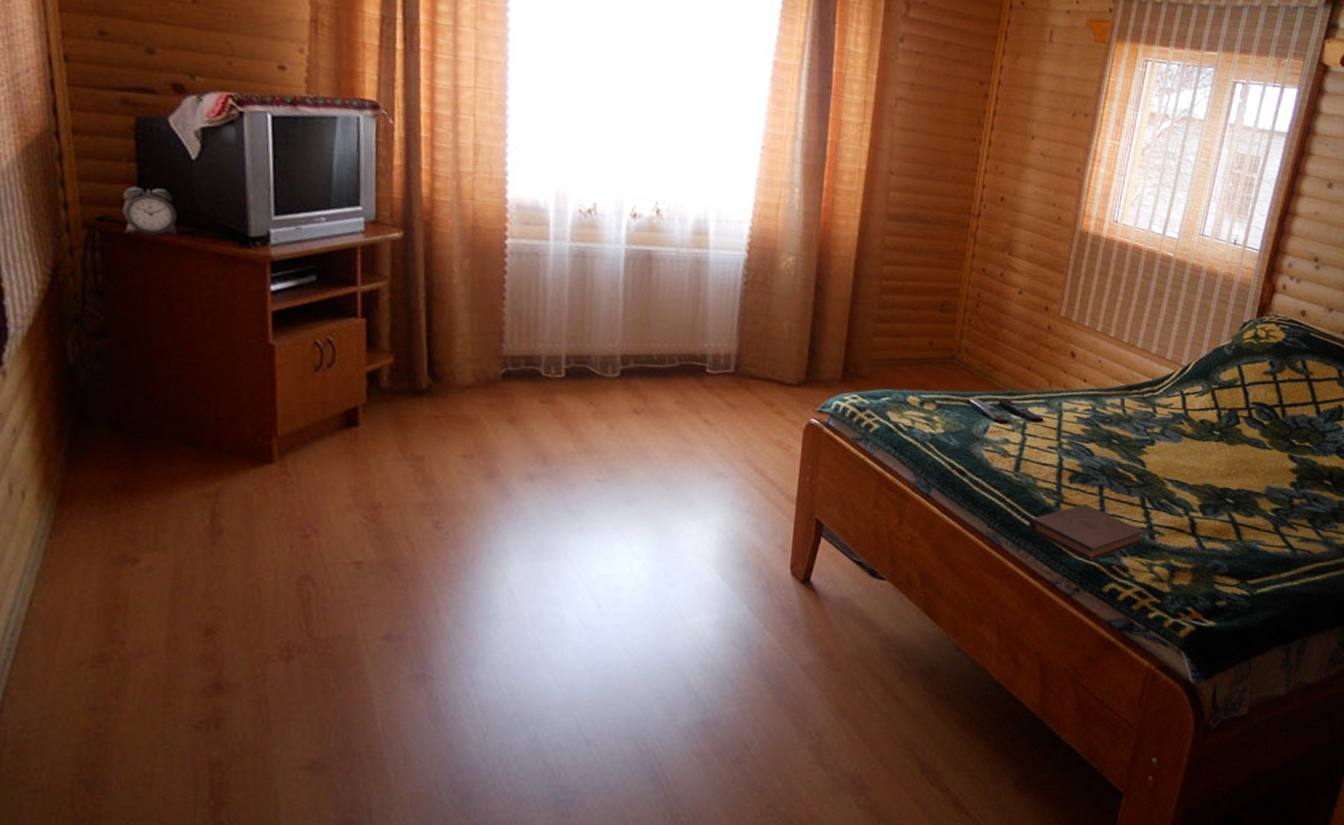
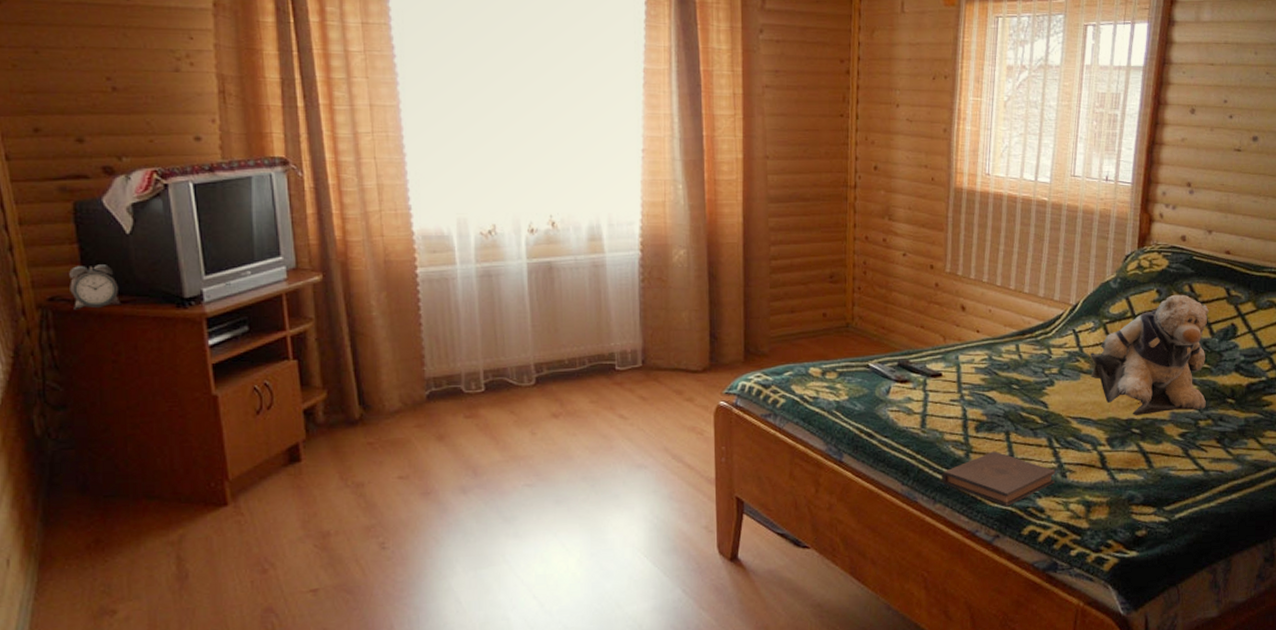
teddy bear: none [1192,368,1319,487] -> present [1090,294,1209,415]

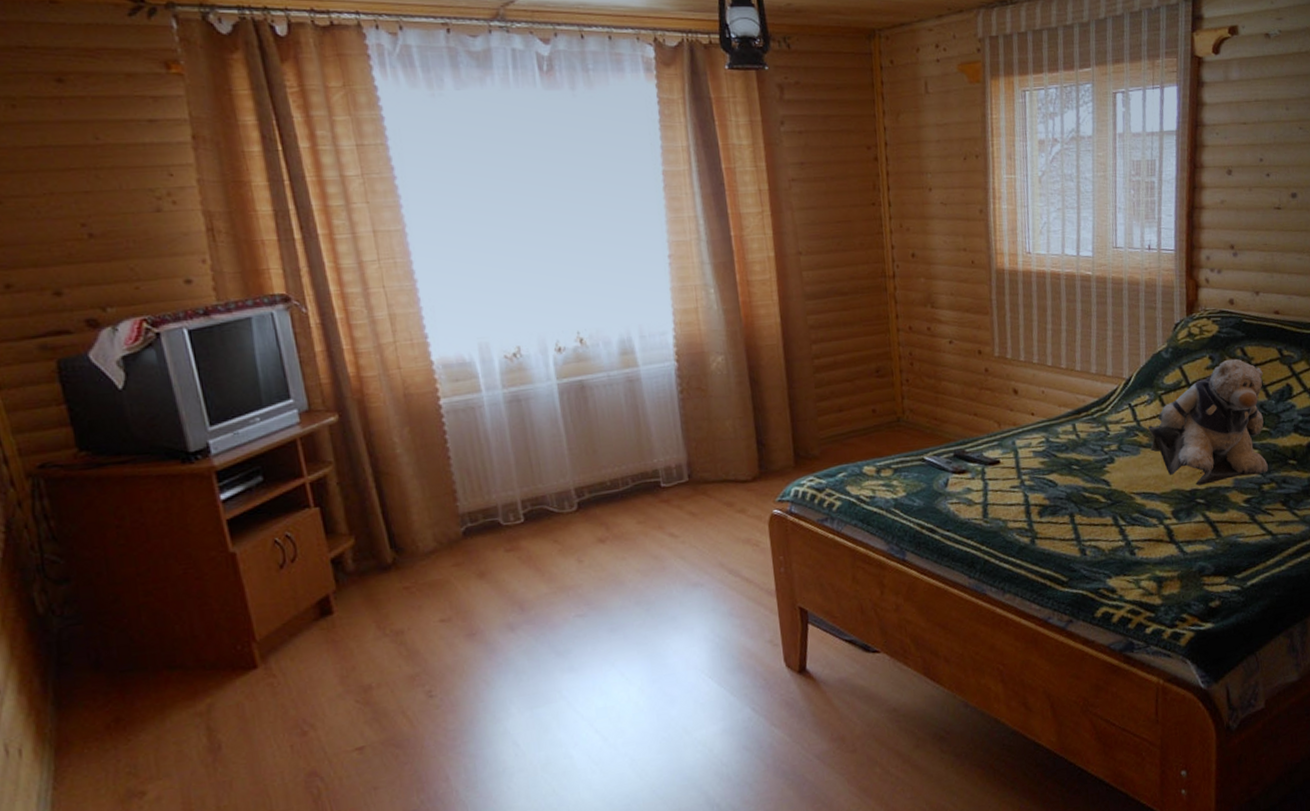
alarm clock: present [69,264,122,311] -> none [59,424,121,476]
book: present [941,451,1056,507] -> none [1008,534,1124,591]

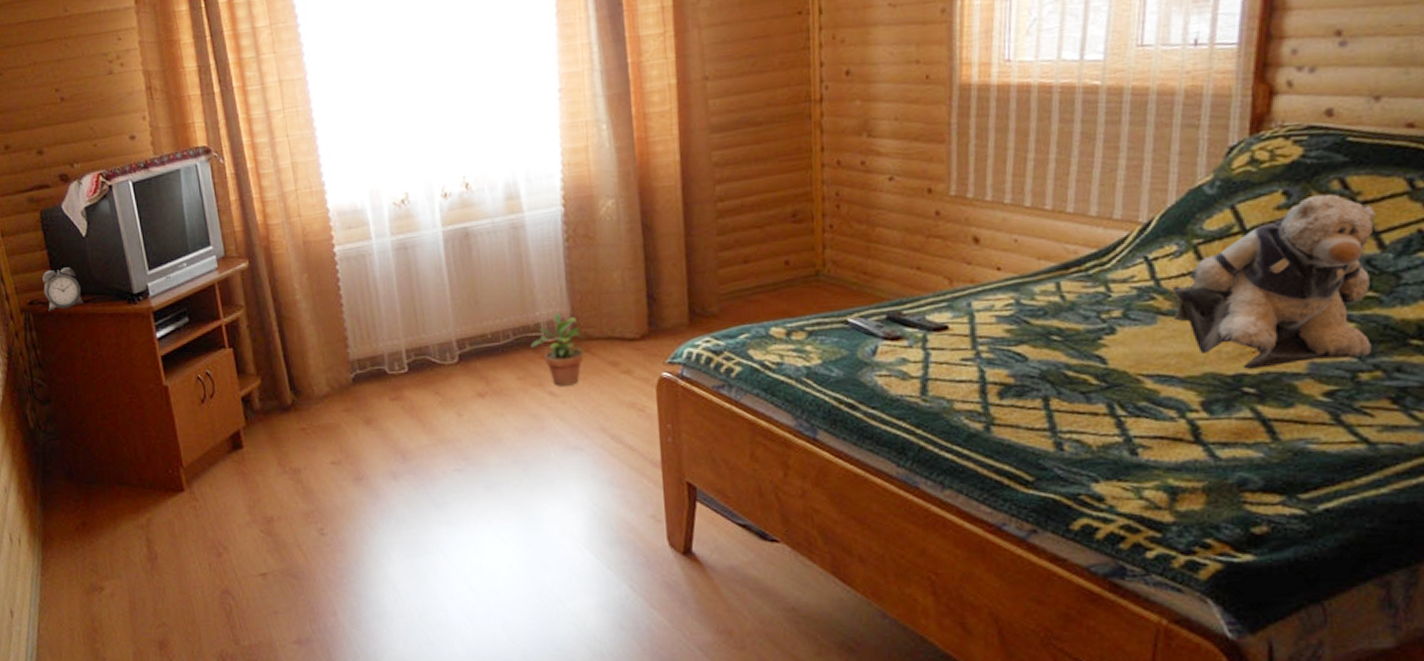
alarm clock: none [59,424,121,476] -> present [42,267,85,312]
potted plant: none [650,459,701,528] -> present [531,312,584,386]

